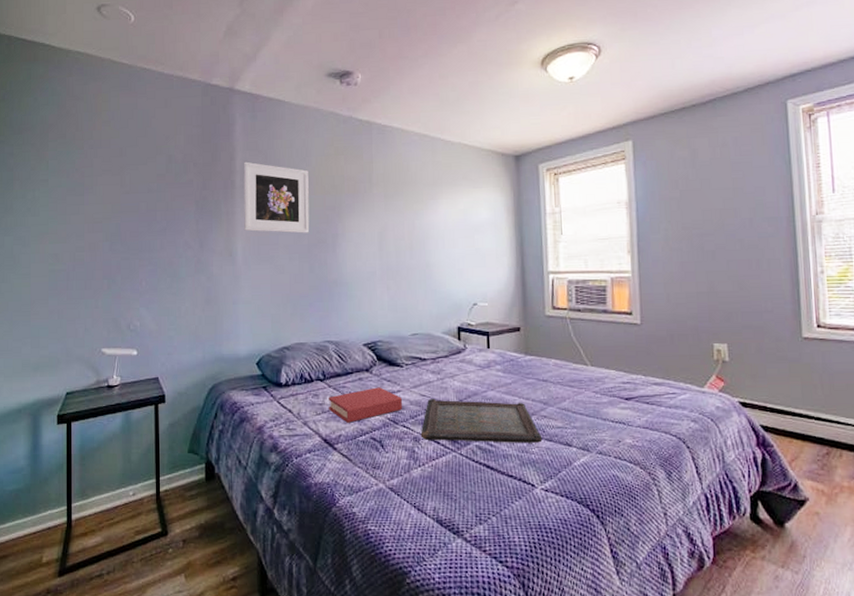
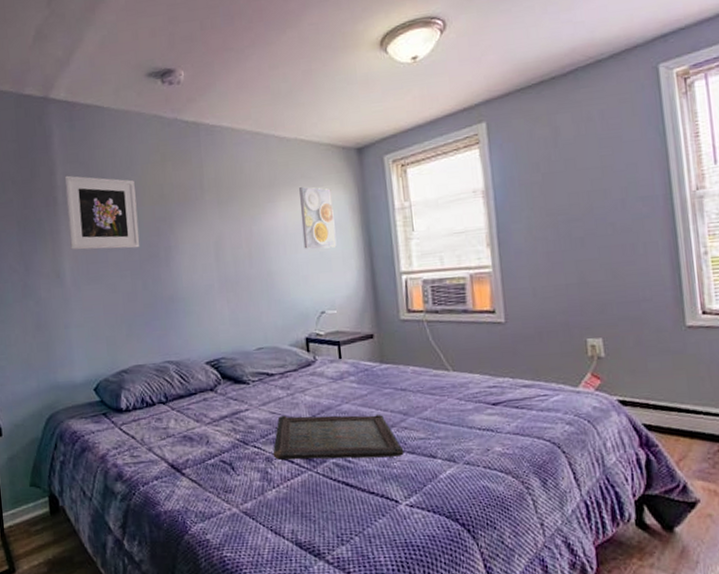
hardback book: present [329,387,402,423] -> none [173,407,251,446]
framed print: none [460,187,491,245] -> present [299,187,337,249]

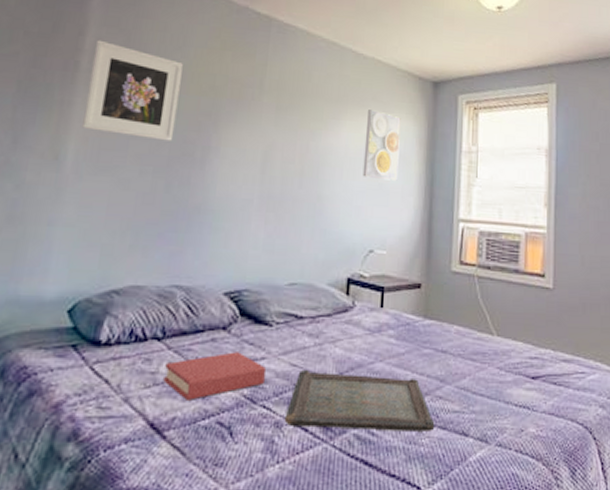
hardback book: none [173,407,251,446] -> present [163,352,266,400]

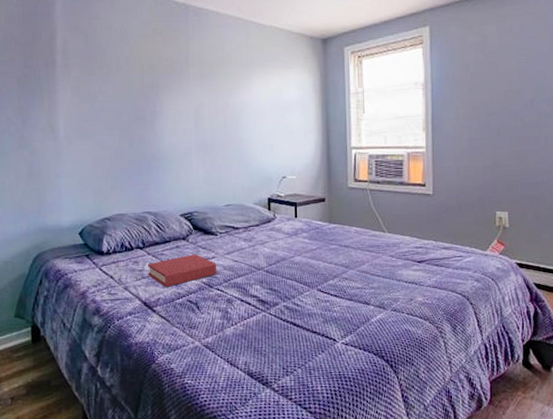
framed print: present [81,39,183,141] -> none [64,41,129,111]
serving tray: present [284,370,435,431] -> none [233,264,344,303]
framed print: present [362,110,401,181] -> none [271,68,300,123]

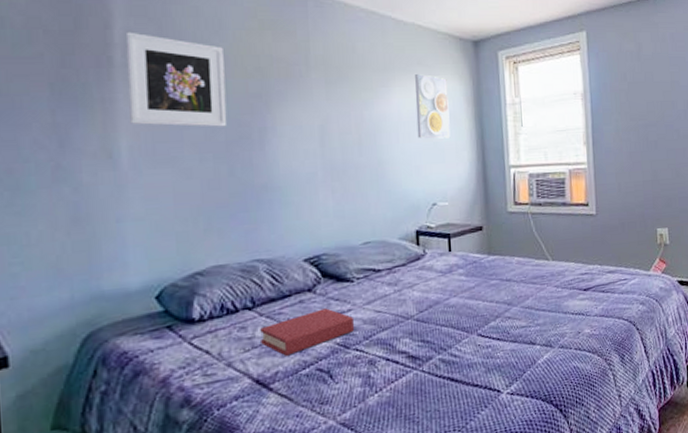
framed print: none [64,41,129,111] -> present [125,31,228,127]
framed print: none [271,68,300,123] -> present [415,74,451,139]

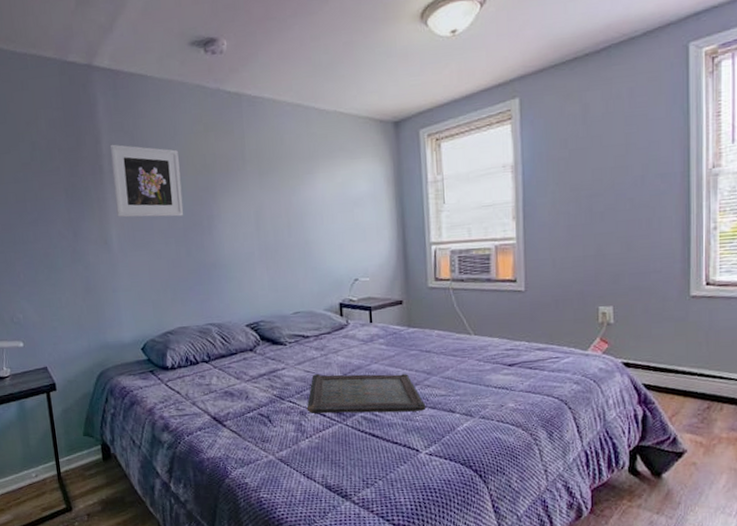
hardback book: present [260,308,354,356] -> none [215,366,287,401]
serving tray: none [376,306,507,362] -> present [306,374,426,413]
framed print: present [415,74,451,139] -> none [337,159,371,220]

